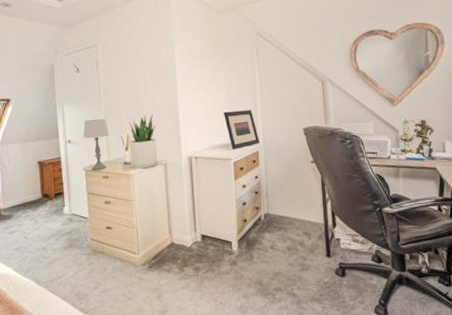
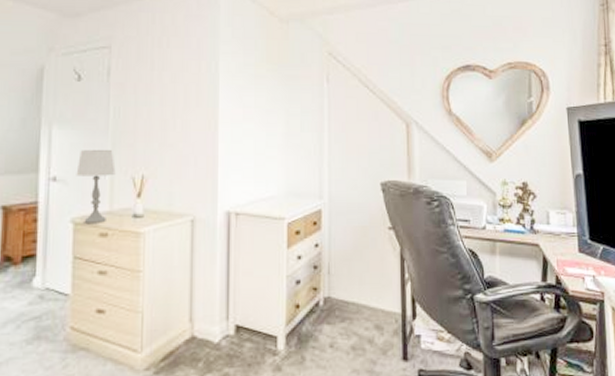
planter: present [128,115,158,169] -> none [144,149,184,225]
picture frame: present [224,110,260,150] -> none [279,153,323,206]

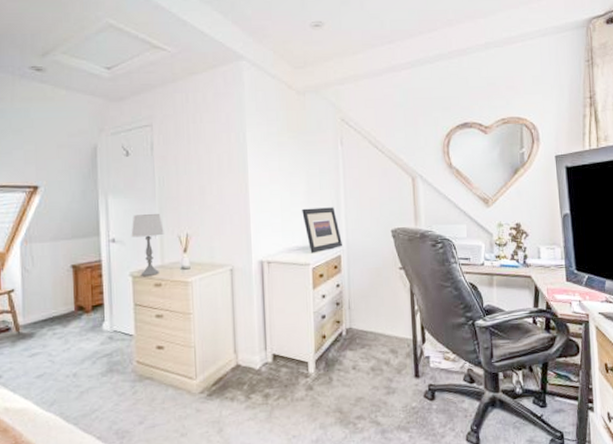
picture frame: none [279,153,323,206] -> present [302,207,342,254]

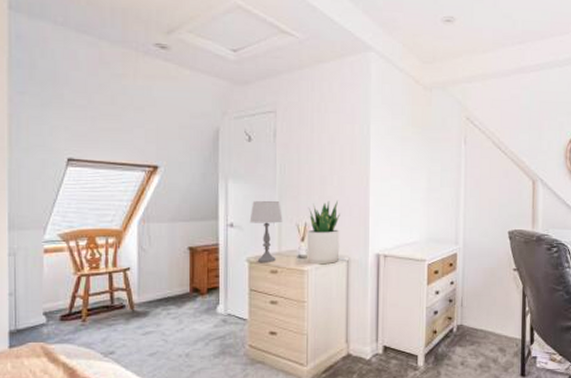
planter: none [188,210,223,275] -> present [307,201,340,265]
picture frame: present [302,207,342,254] -> none [421,205,459,250]

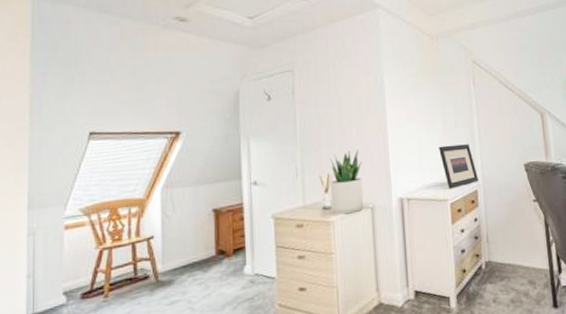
table lamp: present [249,201,283,263] -> none [273,155,306,219]
picture frame: none [421,205,459,250] -> present [439,144,478,189]

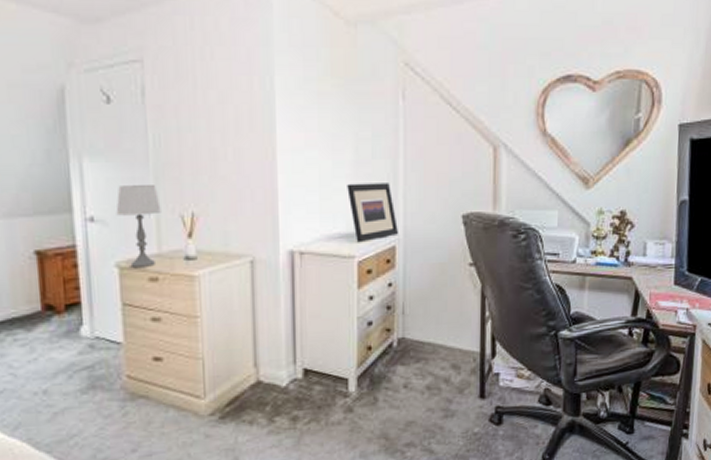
table lamp: none [273,155,306,219] -> present [116,185,161,269]
planter: present [329,150,364,215] -> none [194,182,241,268]

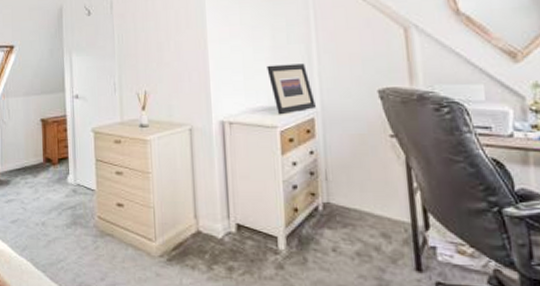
table lamp: present [116,185,161,269] -> none [92,71,123,133]

